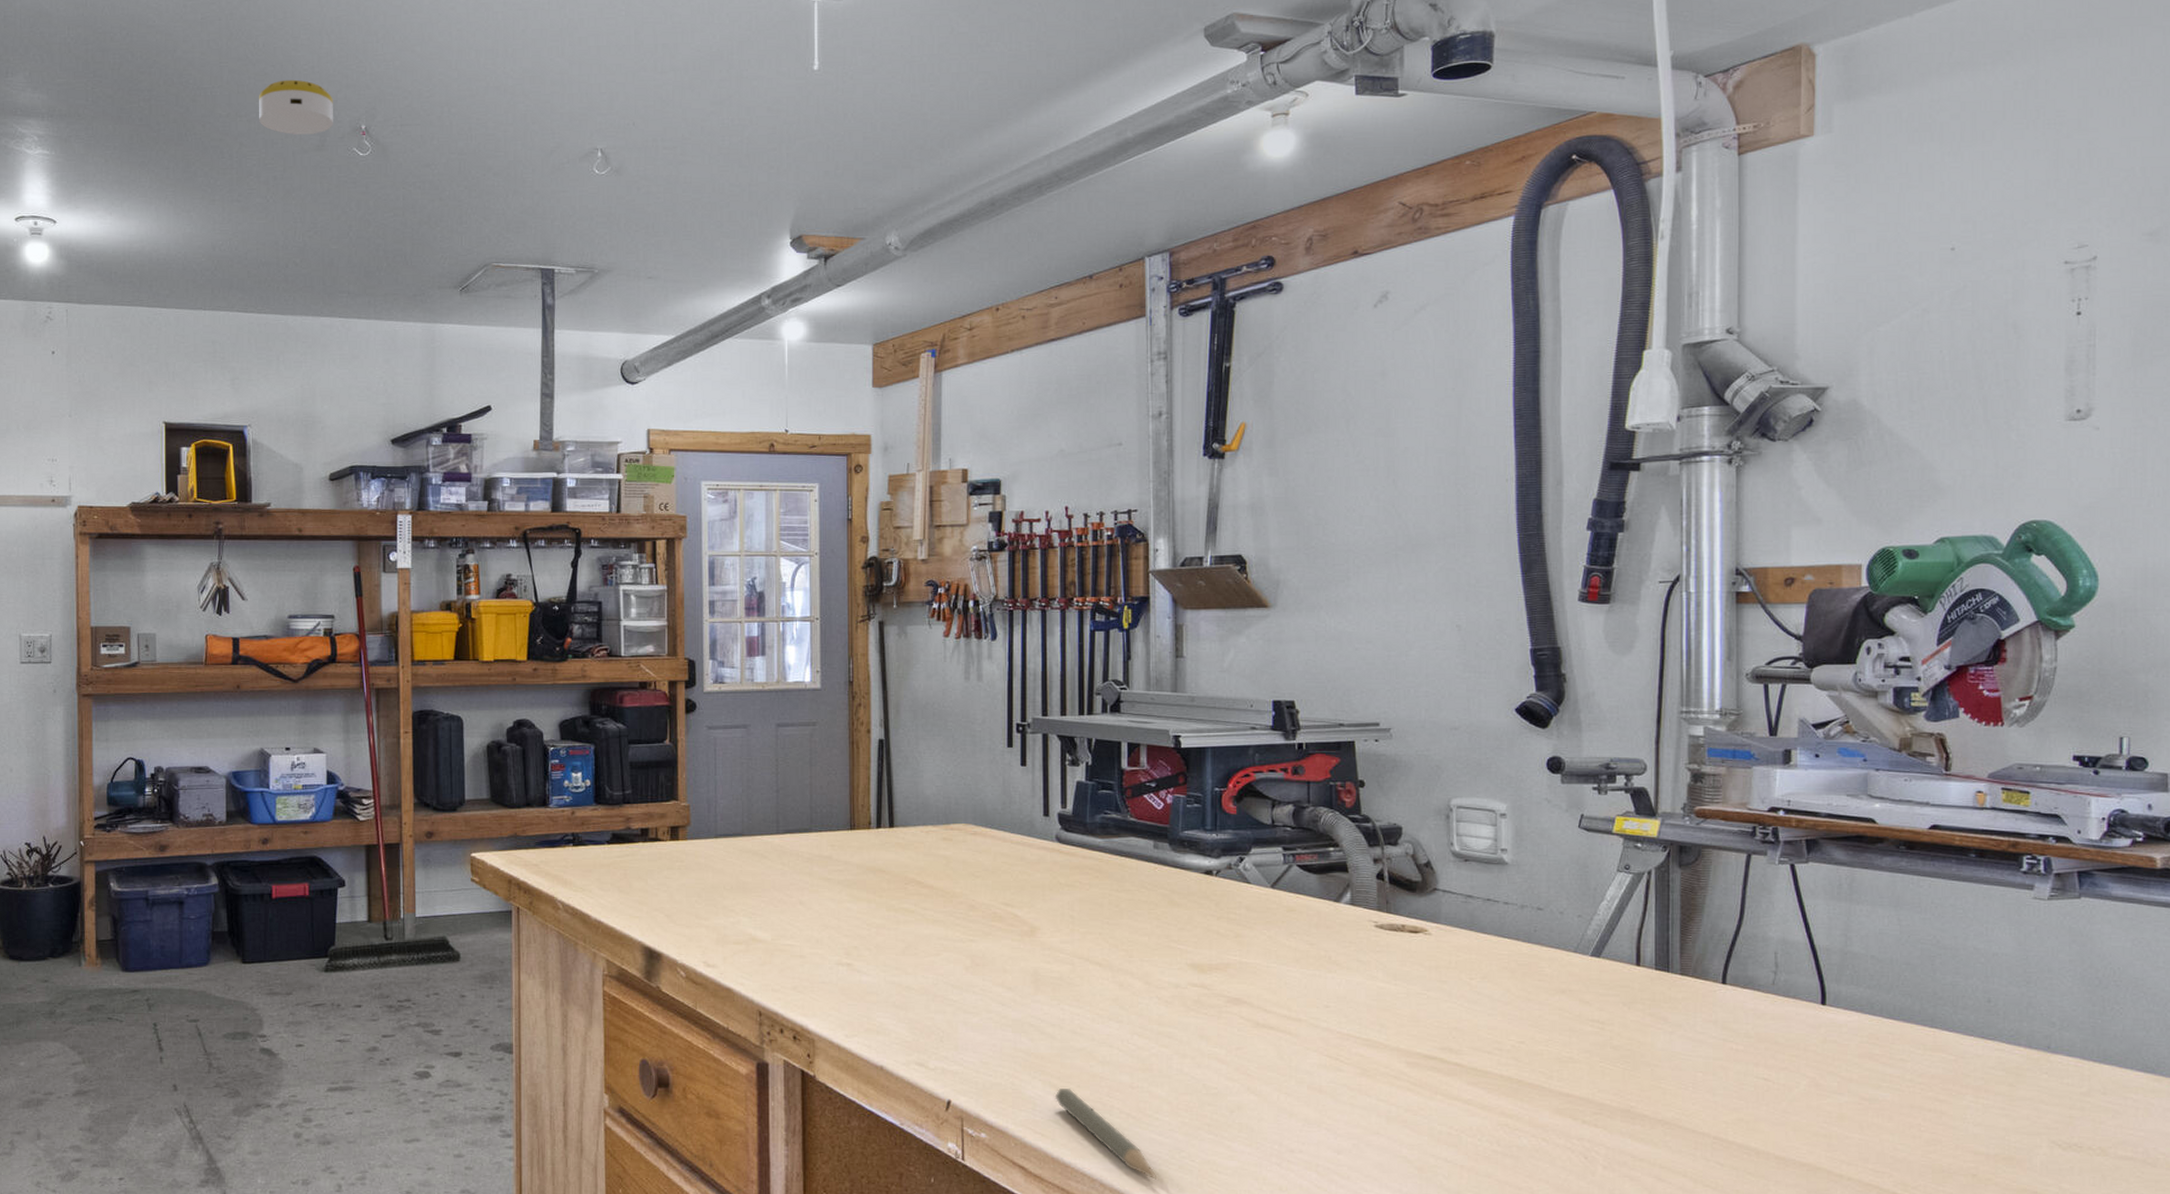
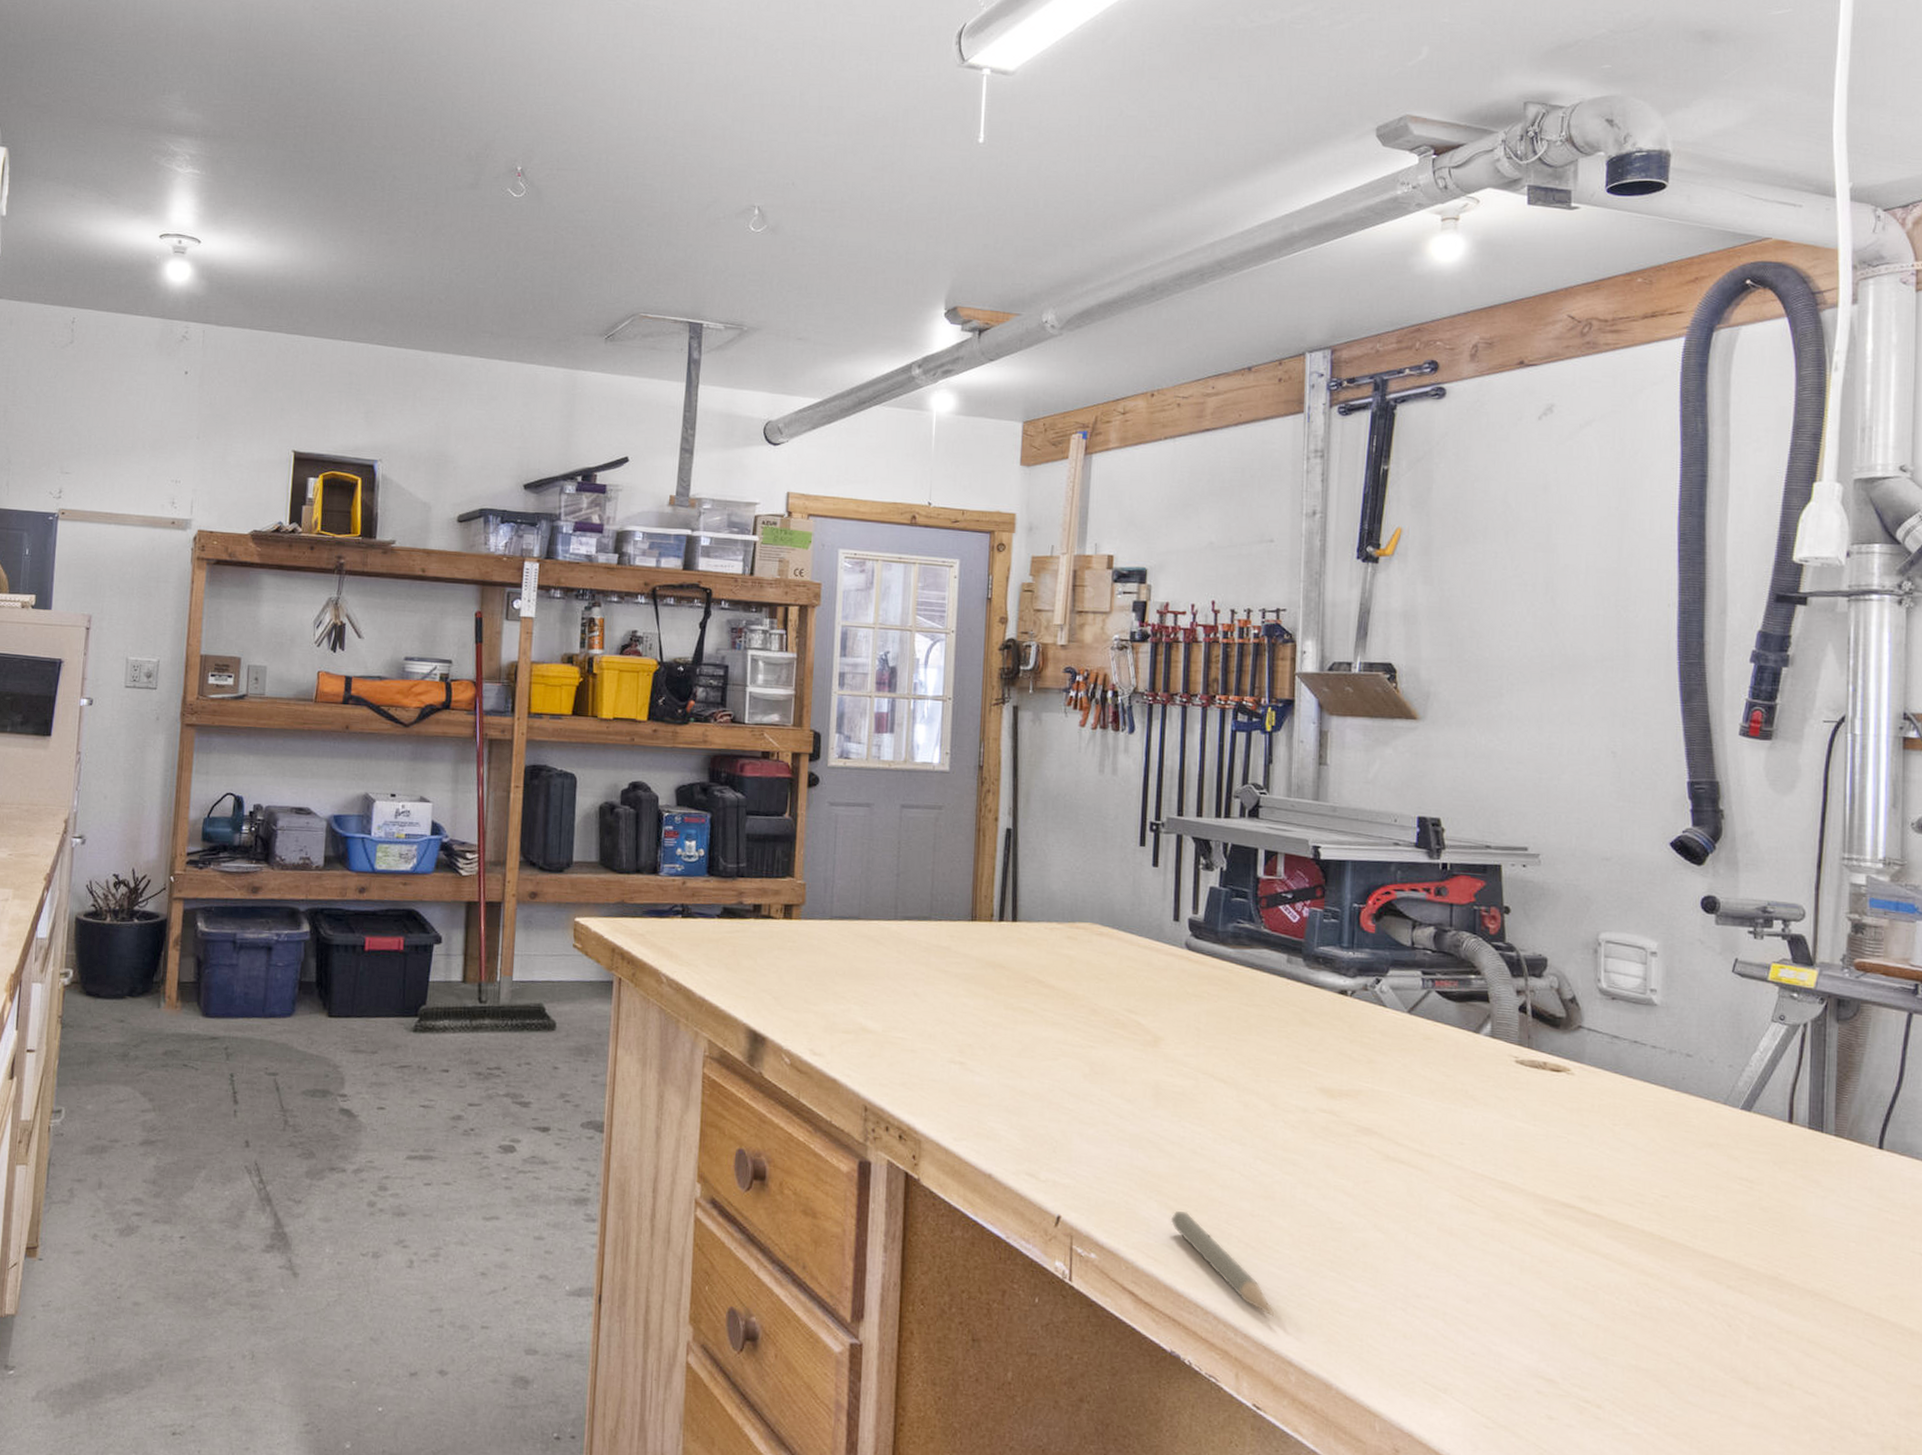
smoke detector: present [259,79,333,135] -> none [414,116,491,172]

